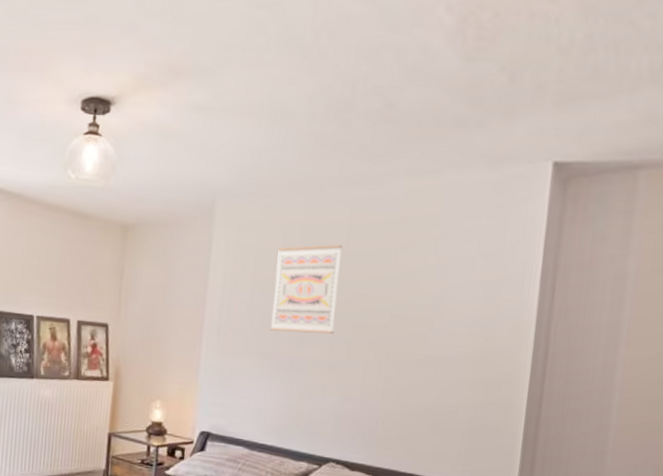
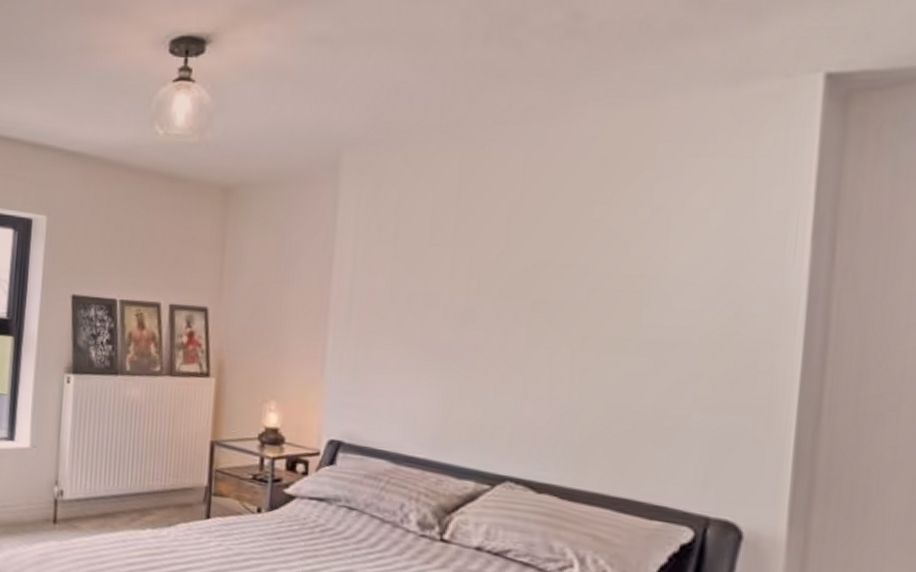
wall art: present [270,244,342,334] -> none [418,199,515,315]

